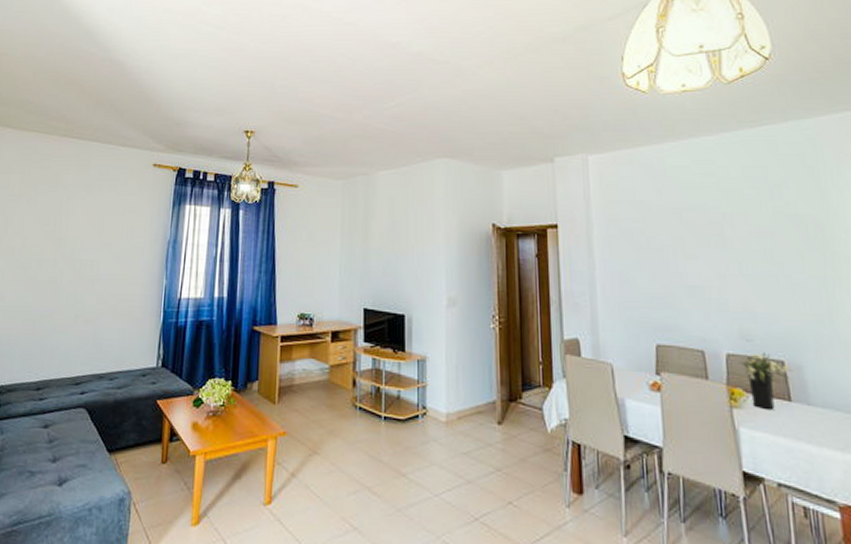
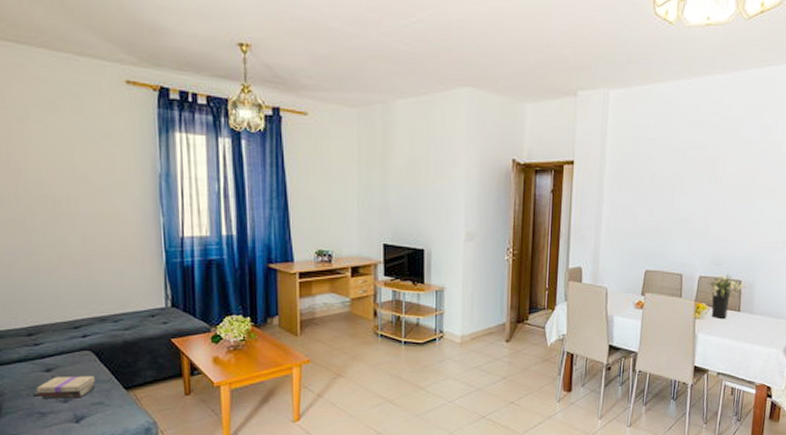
books: none [28,433,84,459] -> present [33,376,95,399]

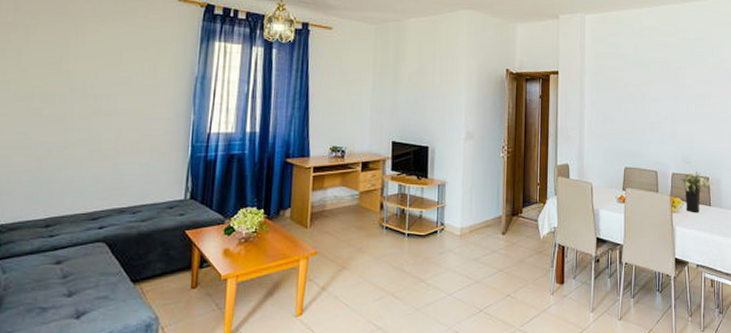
books: present [33,376,95,399] -> none [38,269,104,293]

